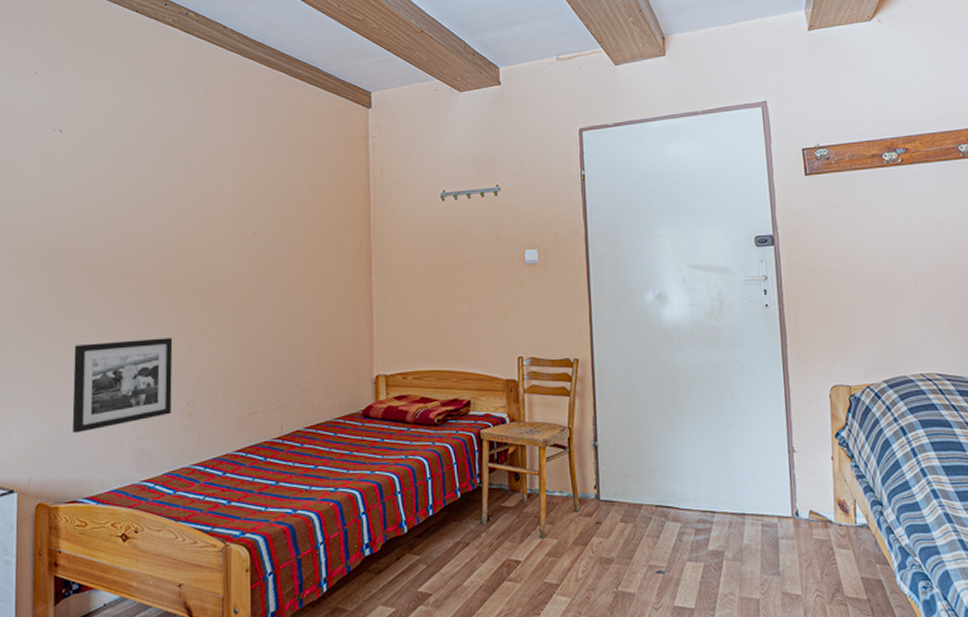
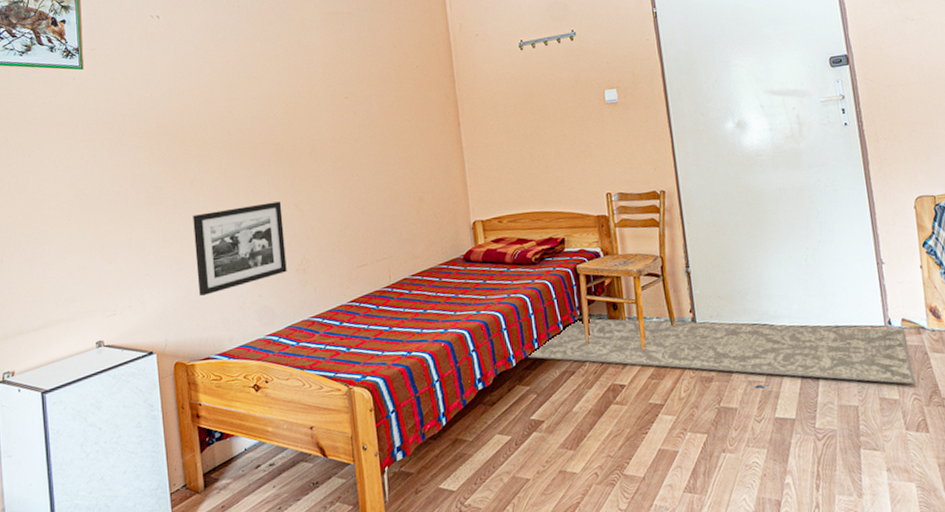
rug: none [421,486,819,580] -> present [528,317,916,385]

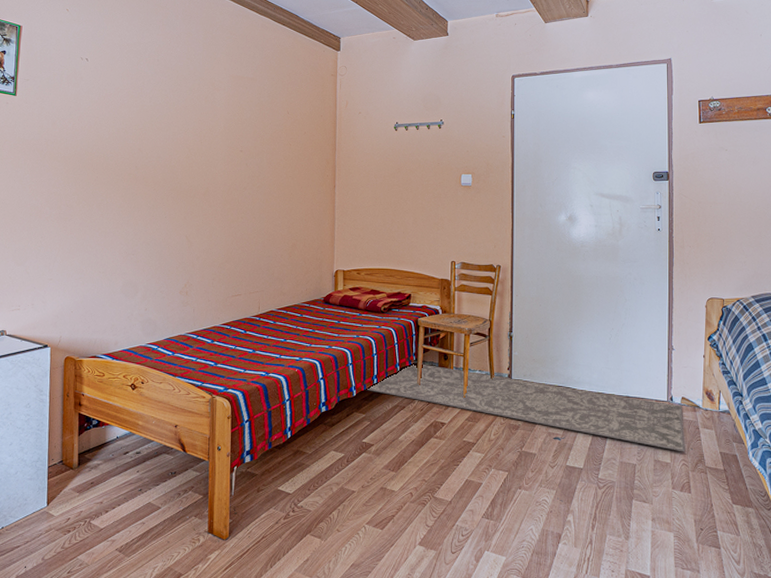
picture frame: present [193,201,287,297] -> none [93,231,174,304]

